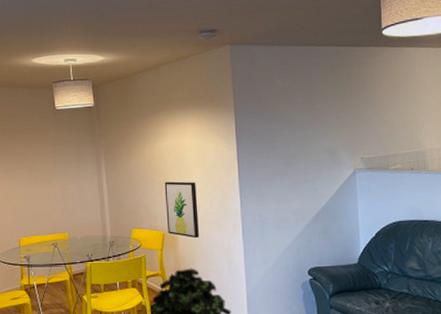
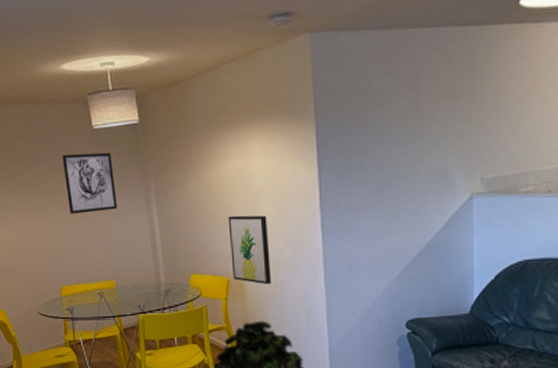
wall art: none [28,128,73,177] -> present [62,152,117,214]

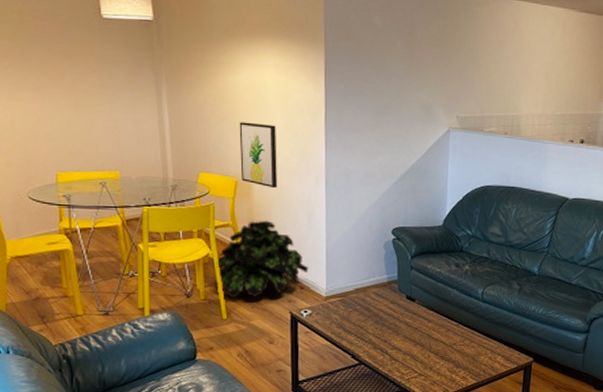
wall art: present [62,152,117,214] -> none [65,38,125,102]

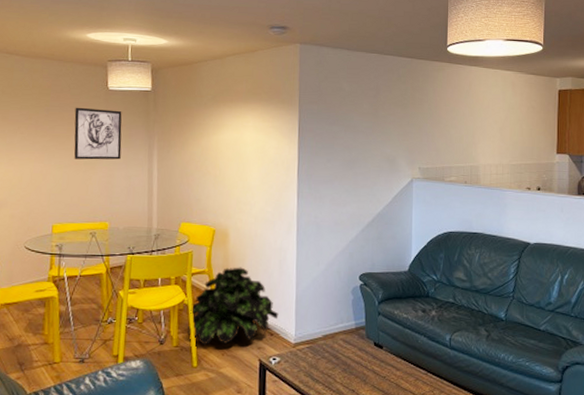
wall art: none [65,38,125,102] -> present [74,107,122,160]
wall art: present [239,122,278,189] -> none [219,176,253,237]

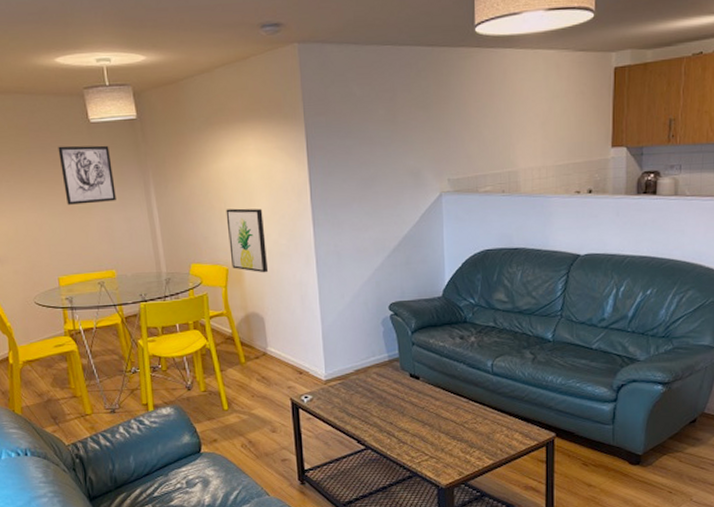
potted plant: present [187,267,279,346] -> none [213,306,306,389]
wall art: none [219,176,253,237] -> present [226,208,269,273]

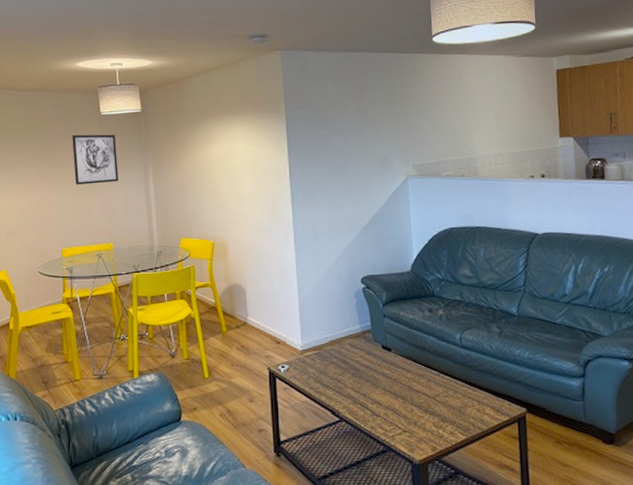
wall art: present [226,208,269,273] -> none [214,189,251,248]

